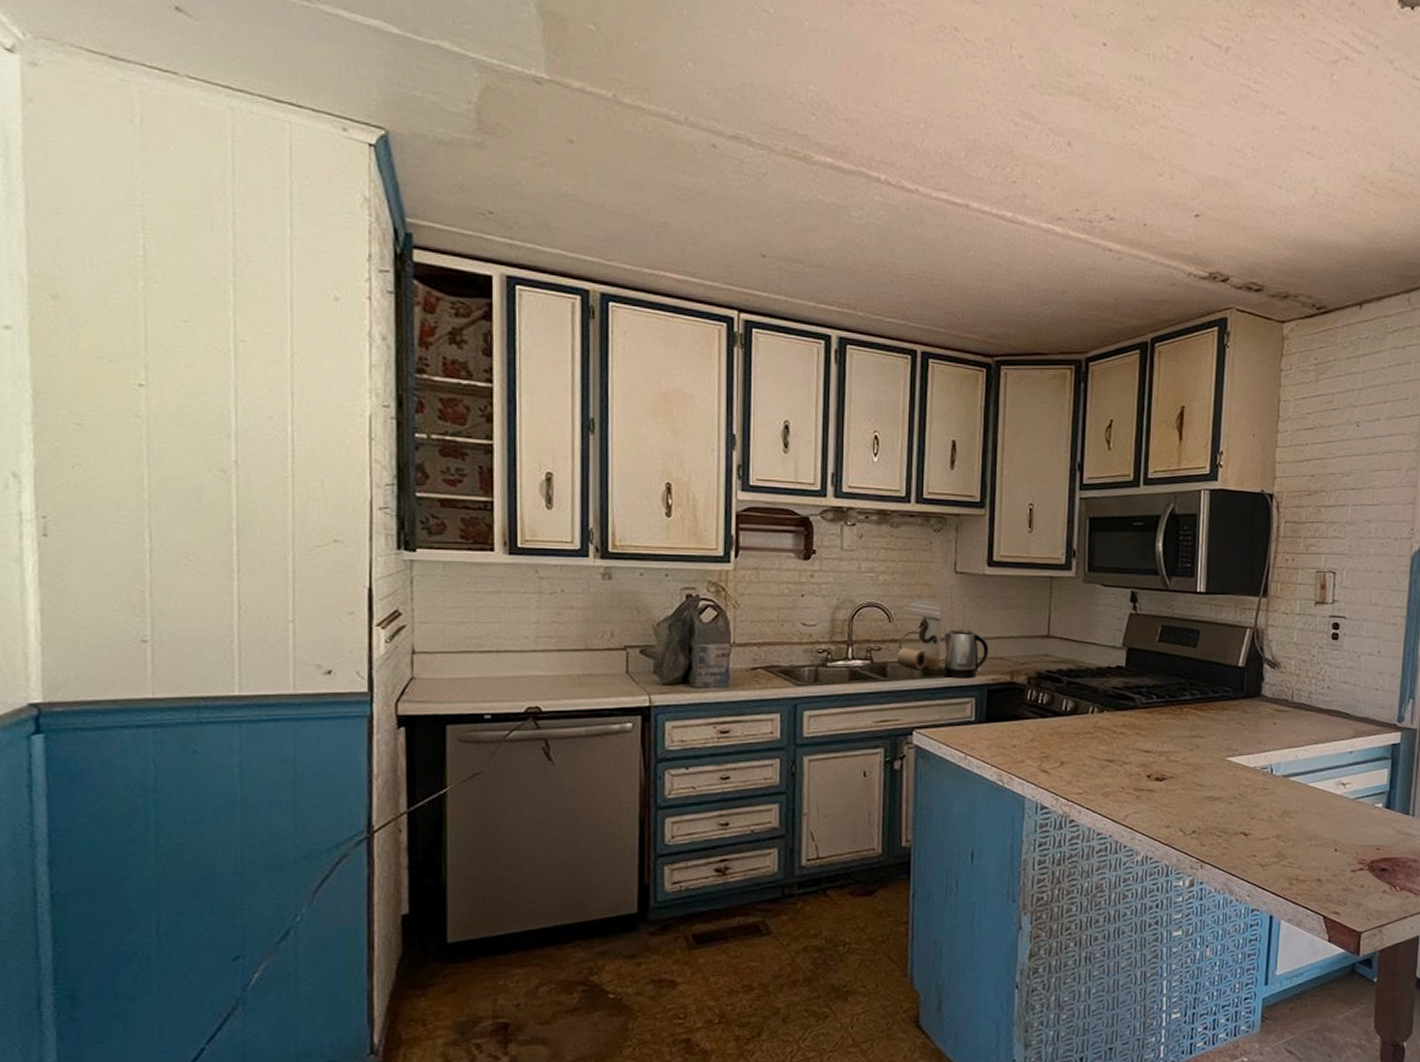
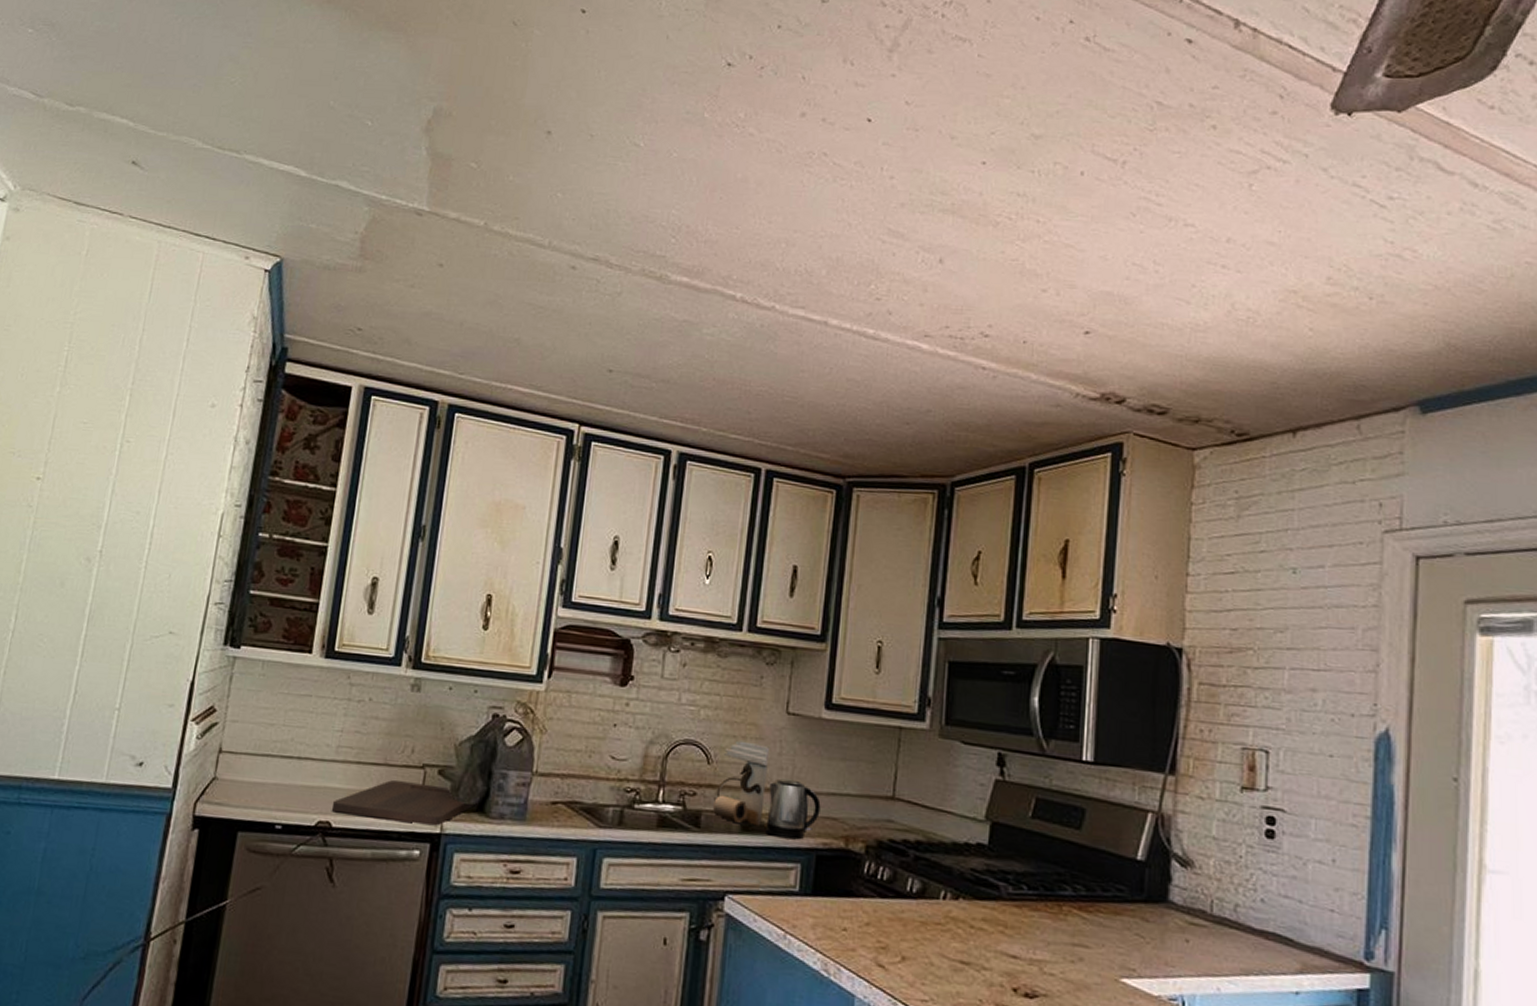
cutting board: none [539,663,681,700] -> present [331,780,477,827]

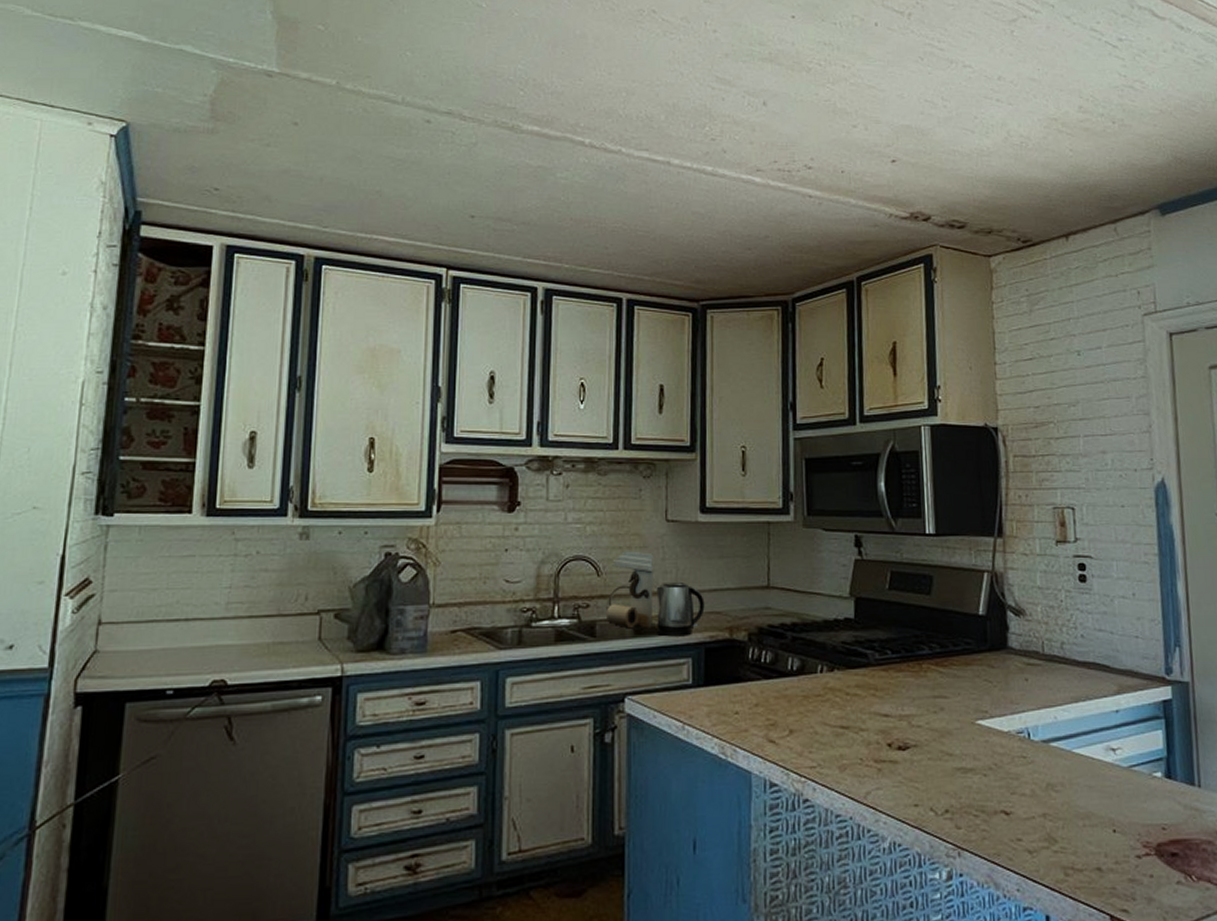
cutting board: present [331,780,477,827] -> none [225,629,377,671]

